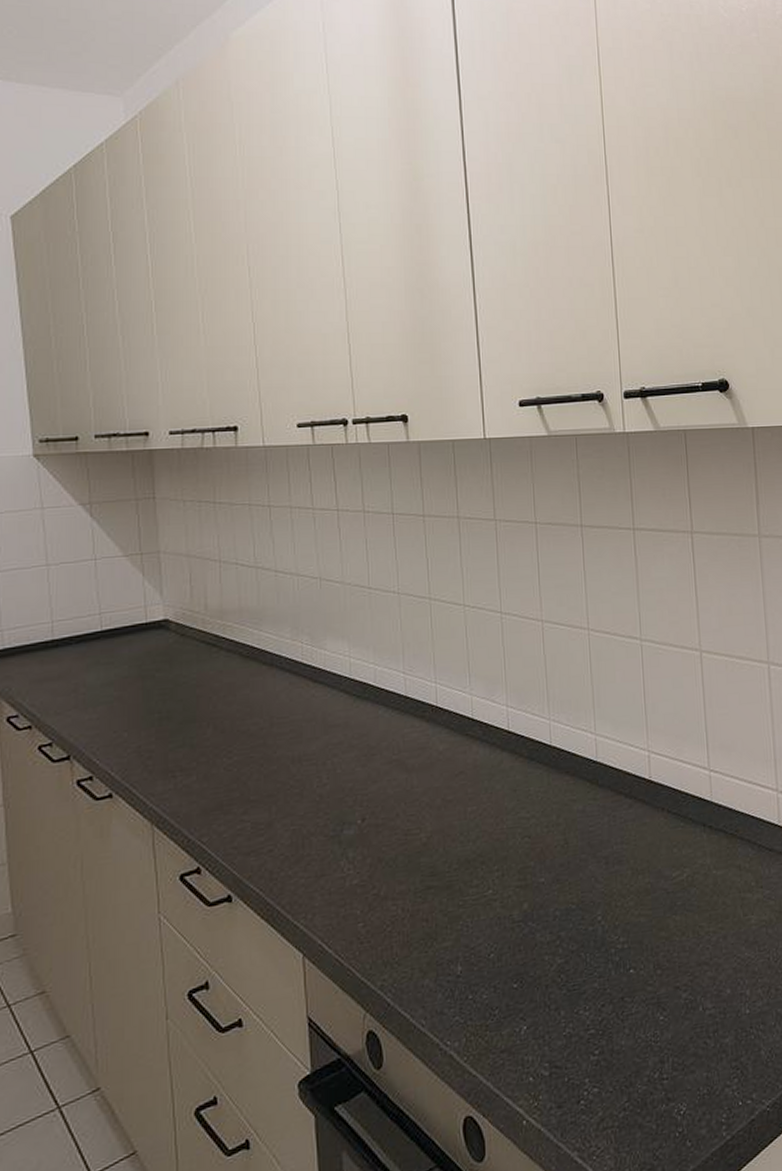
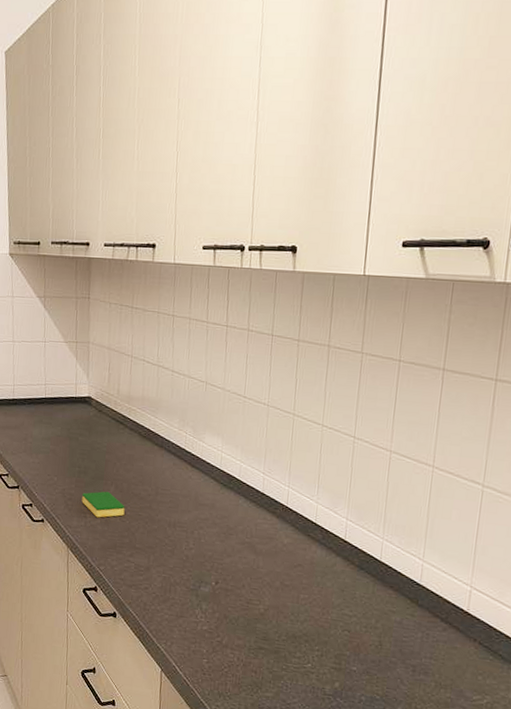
dish sponge: none [167,735,230,774] -> present [82,491,125,518]

